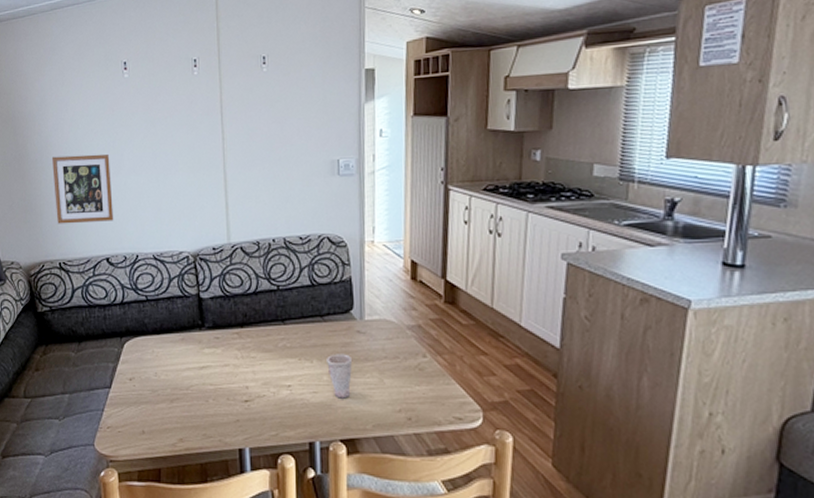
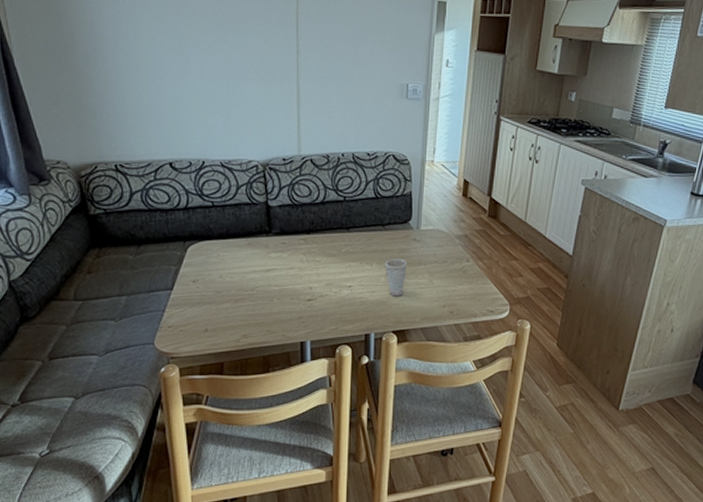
picture frame: present [51,154,114,224] -> none [105,51,179,126]

